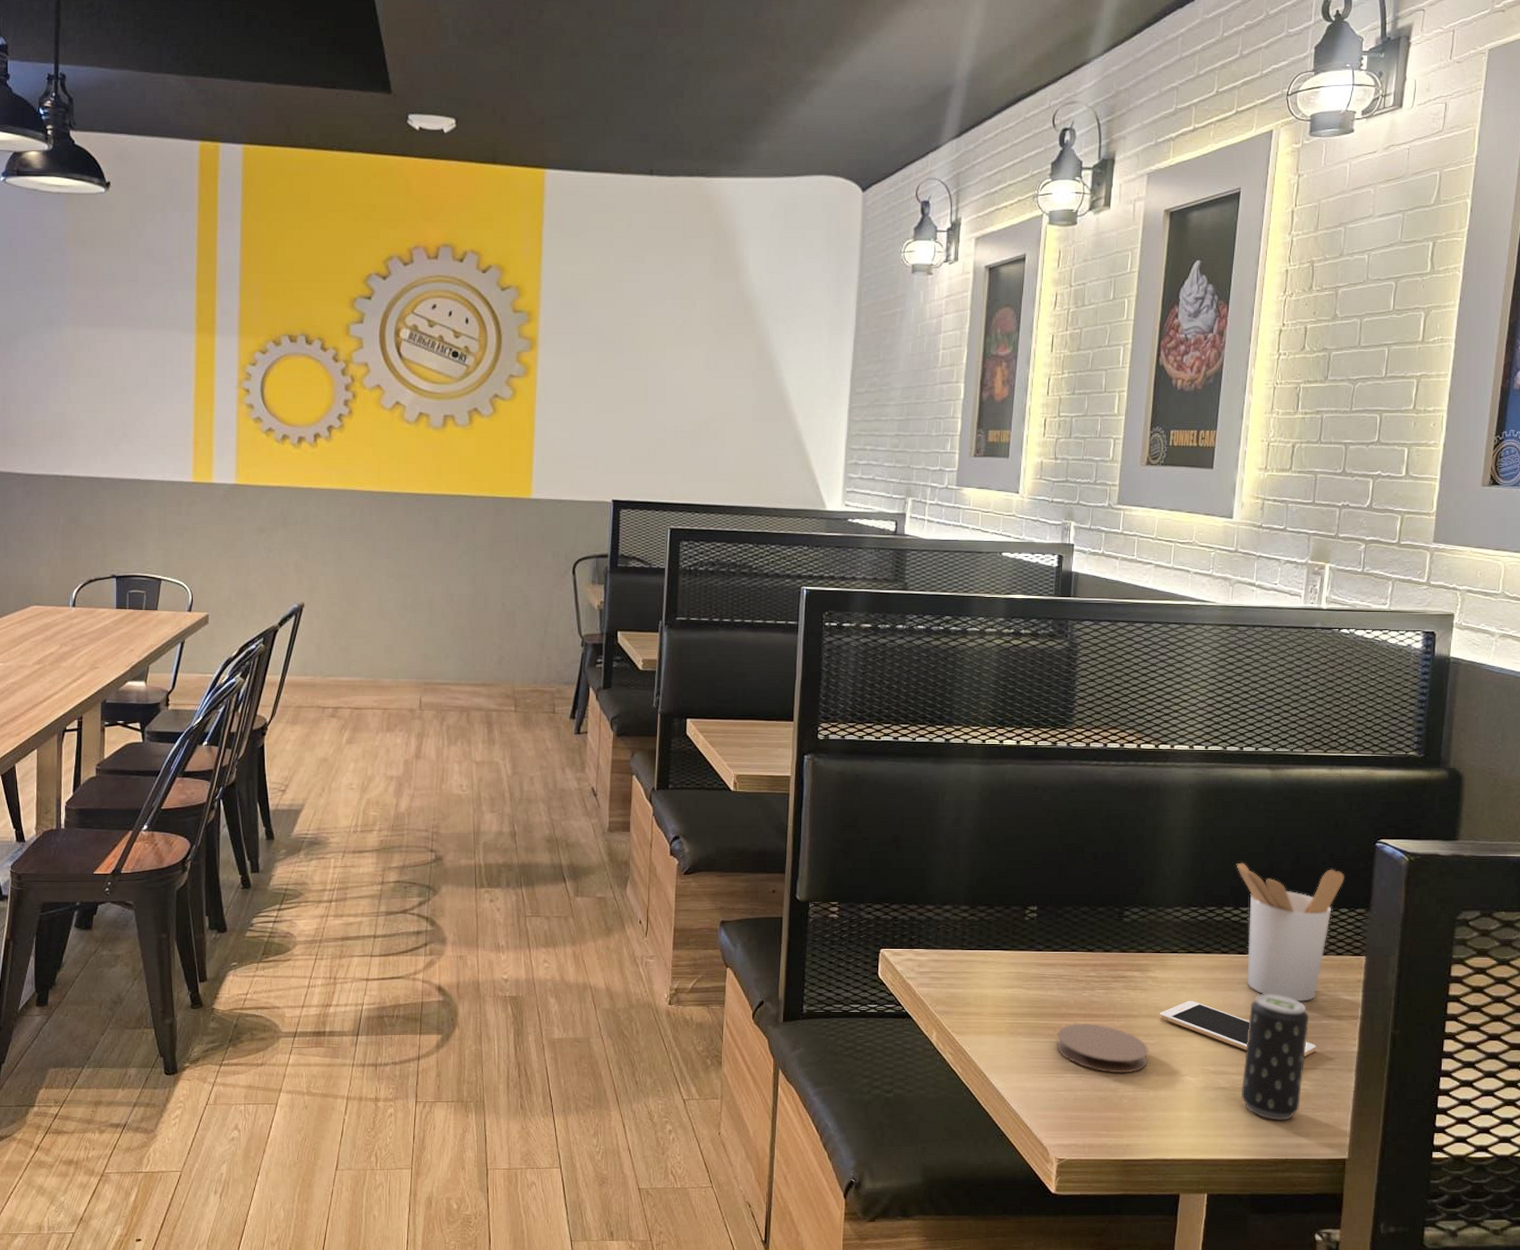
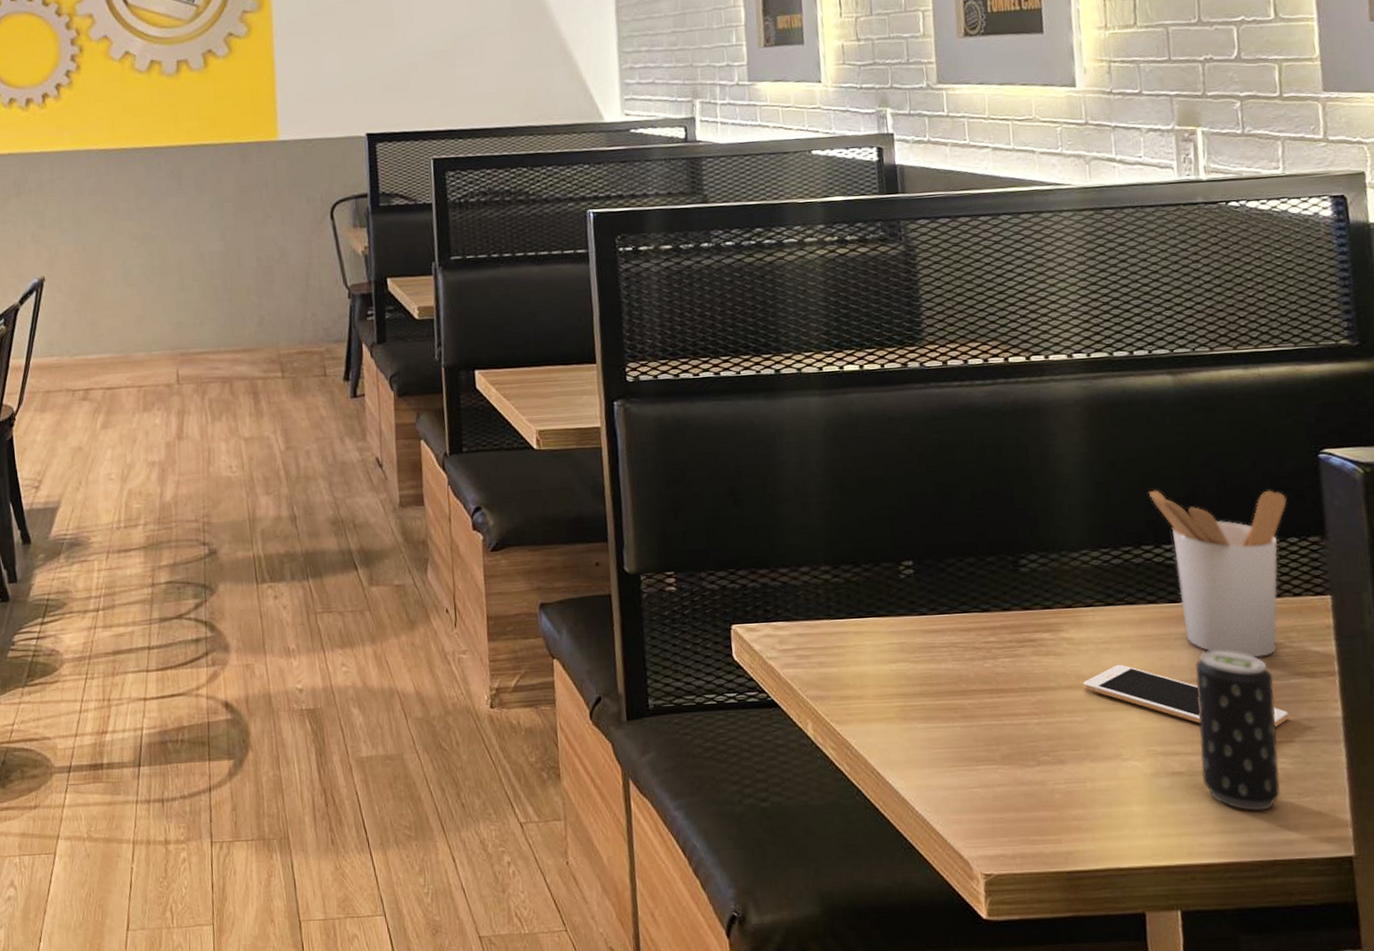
coaster: present [1056,1024,1148,1073] -> none [960,701,1079,762]

